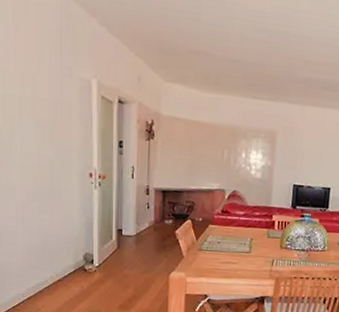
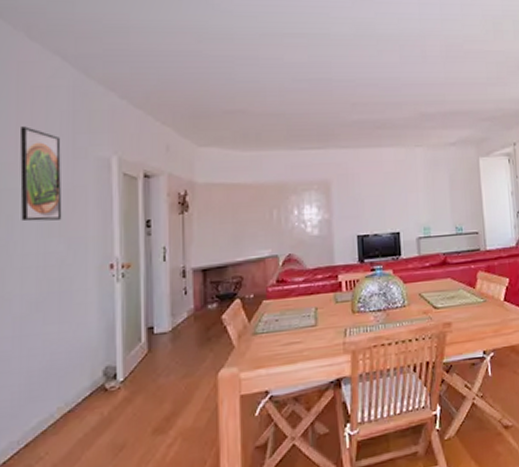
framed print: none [17,39,52,129] -> present [20,126,62,222]

